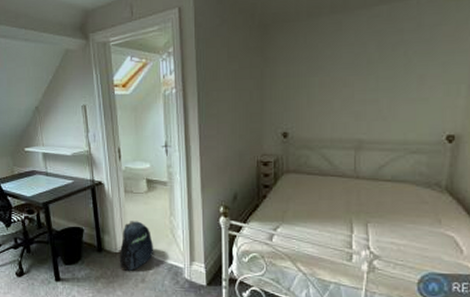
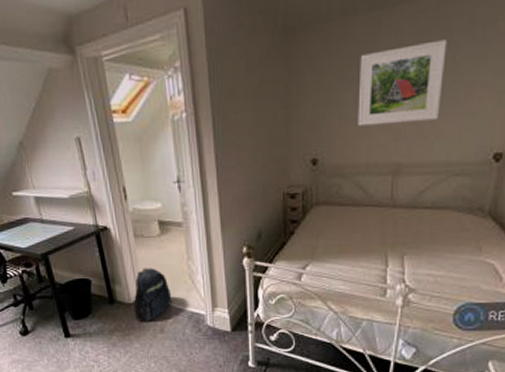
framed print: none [323,38,399,107] -> present [357,39,447,127]

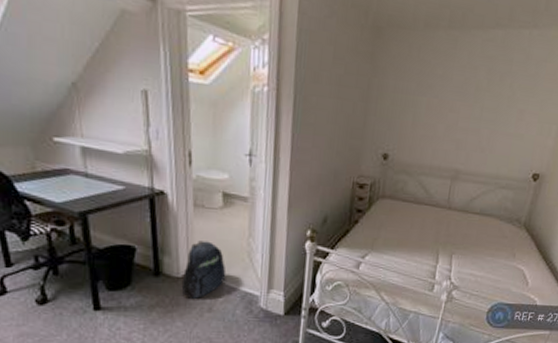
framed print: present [357,39,447,127] -> none [427,66,508,136]

